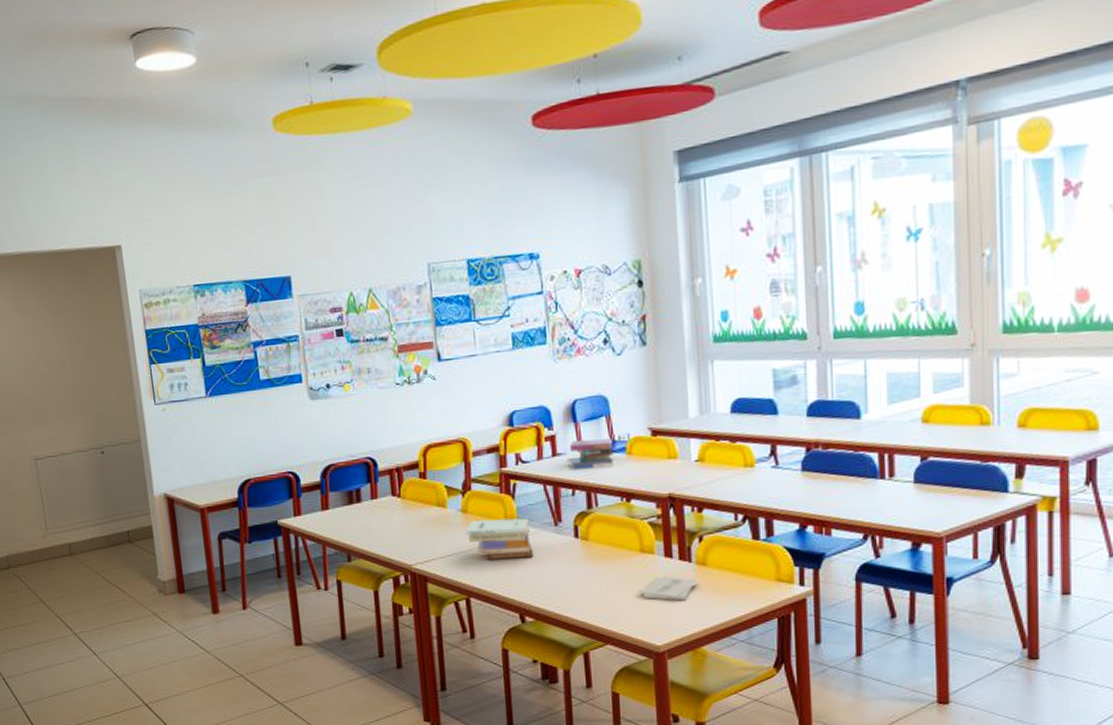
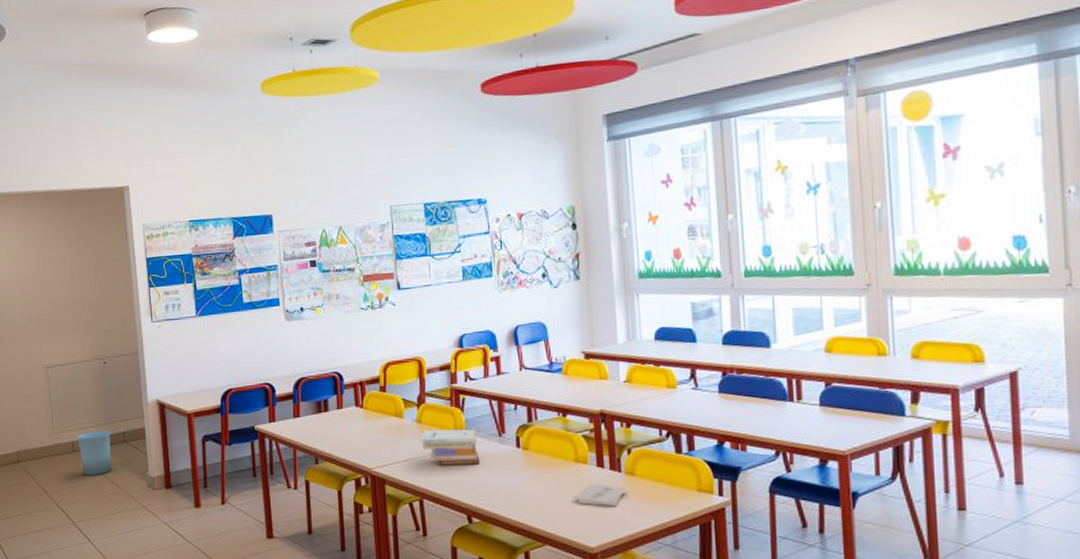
waste bin: none [73,530,116,581] -> present [76,431,112,476]
books: present [567,438,614,470] -> none [510,360,552,388]

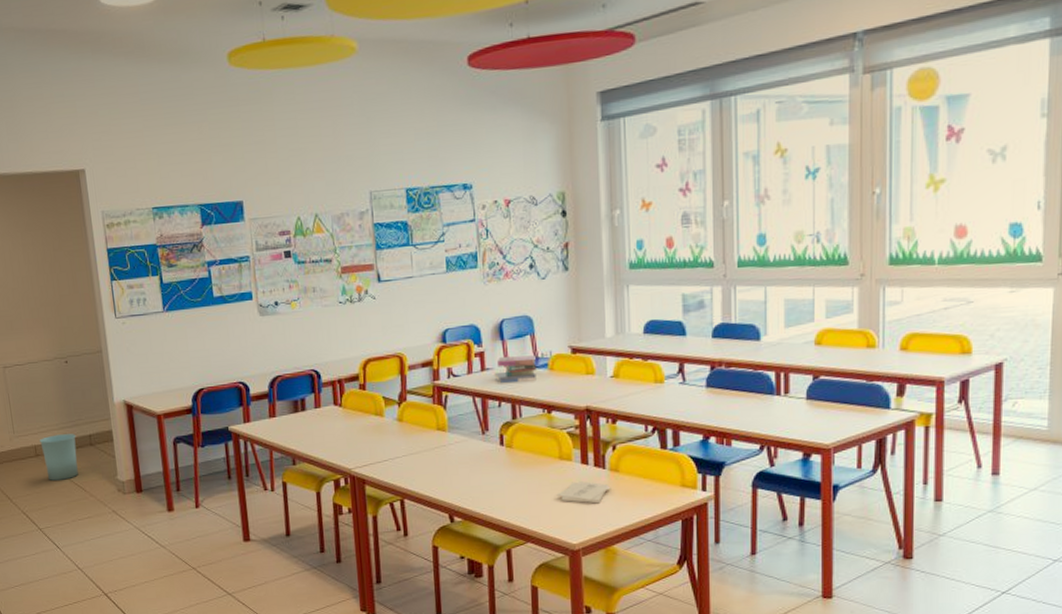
books: present [420,429,480,466] -> none [401,427,462,465]
books: none [510,360,552,388] -> present [494,355,537,384]

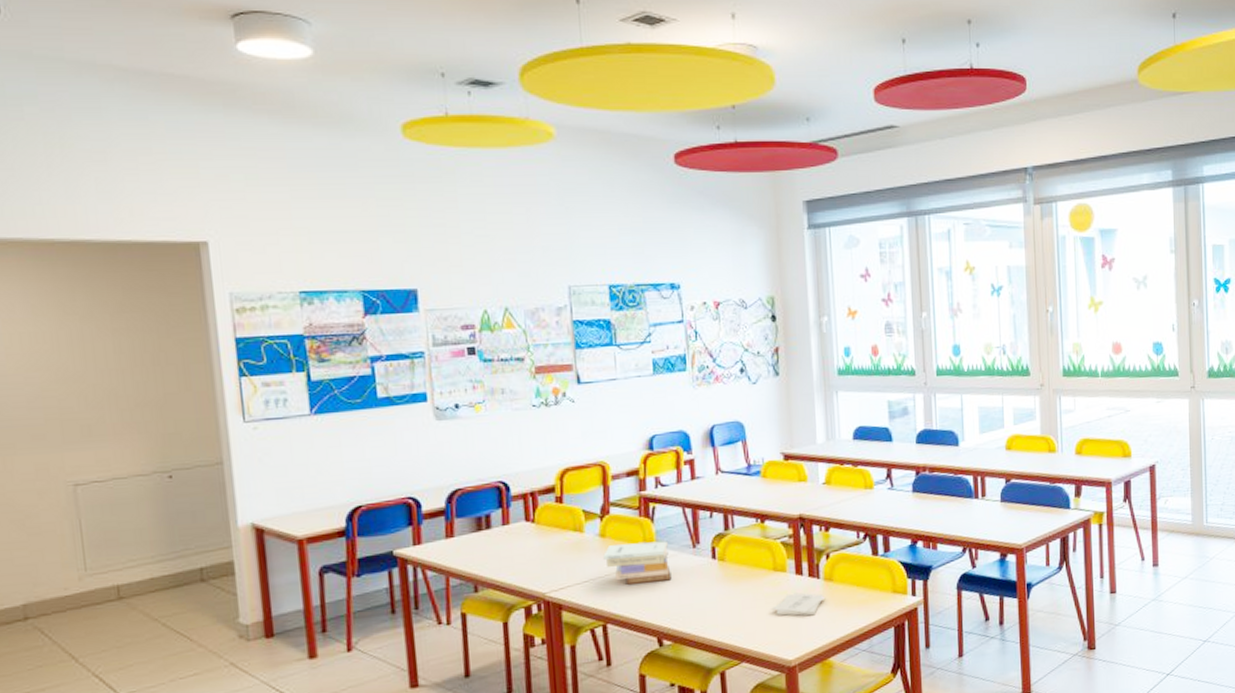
waste bin: present [39,434,79,481] -> none [124,567,182,630]
books: none [401,427,462,465] -> present [603,540,672,585]
books: present [494,355,537,384] -> none [705,462,750,493]

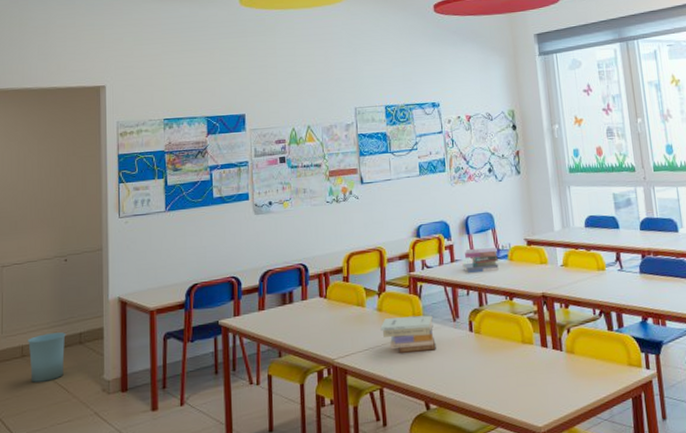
waste bin: none [124,567,182,630] -> present [27,332,66,382]
books: none [705,462,750,493] -> present [462,247,499,274]
paper: present [771,592,826,616] -> none [521,363,569,386]

